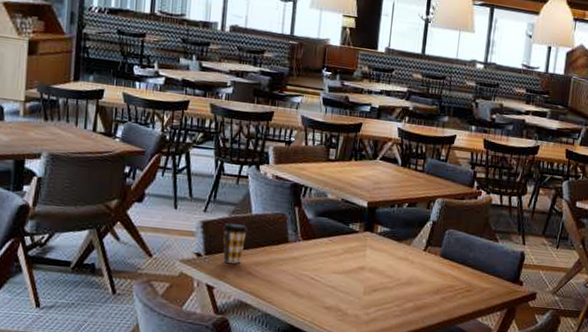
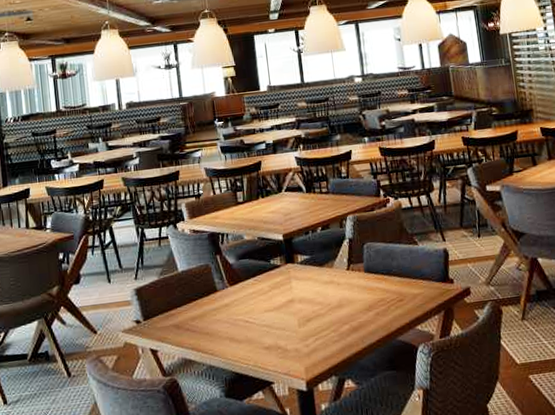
coffee cup: present [222,223,248,264] -> none [154,283,178,324]

